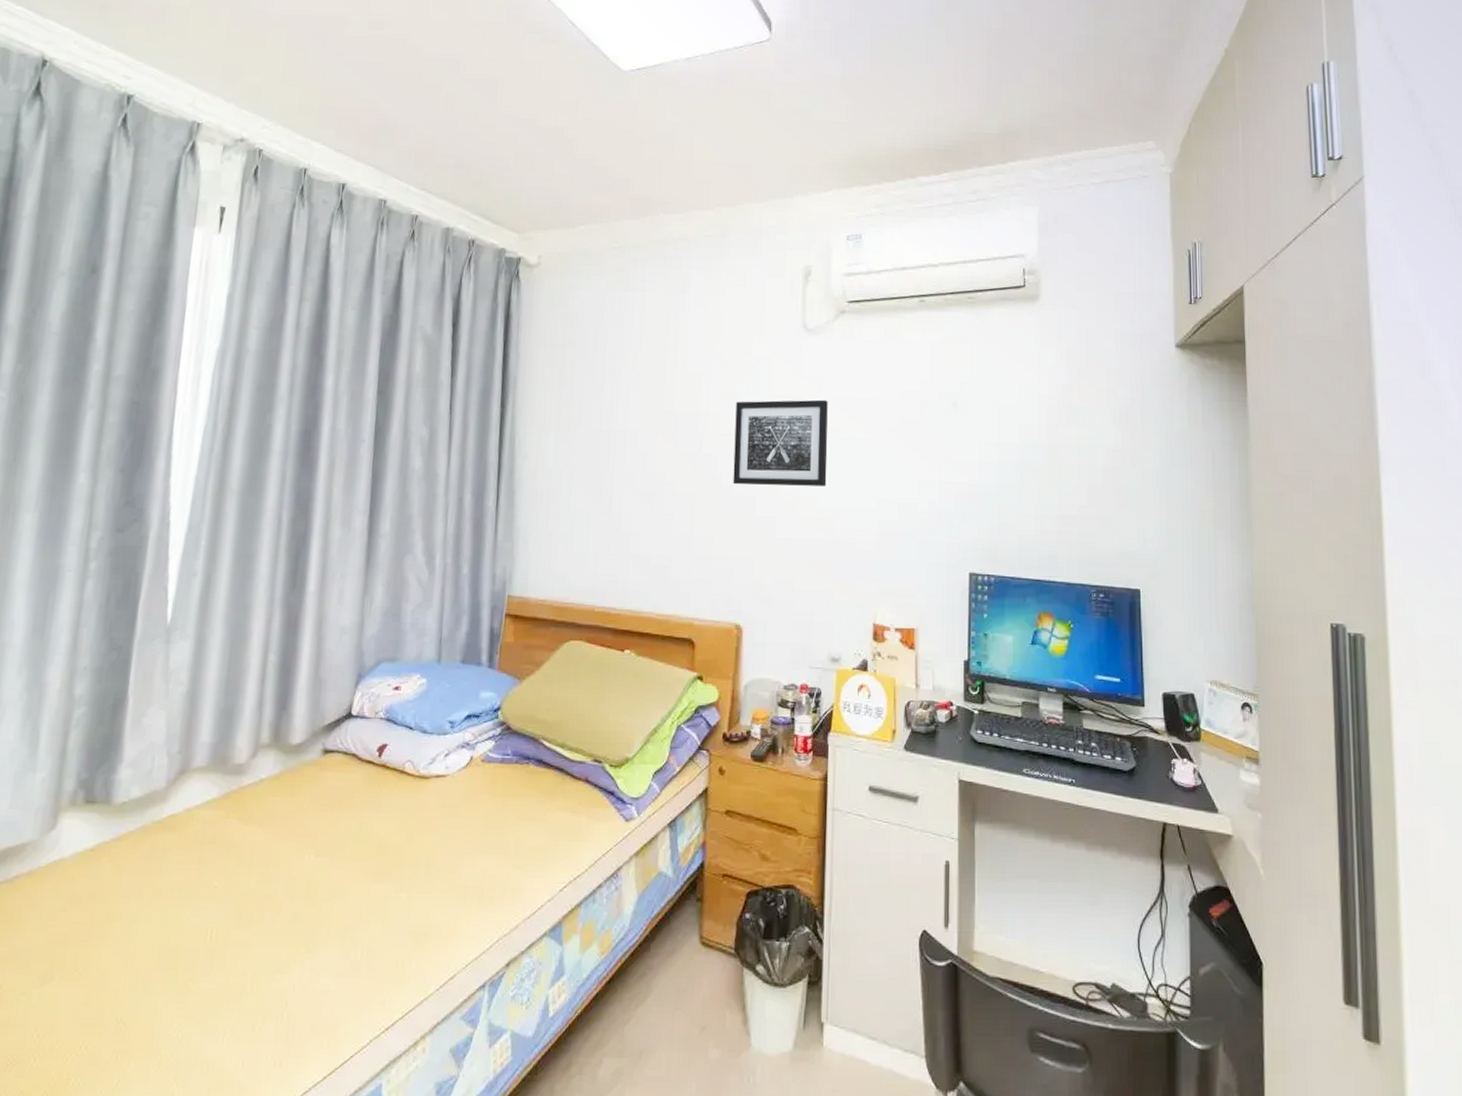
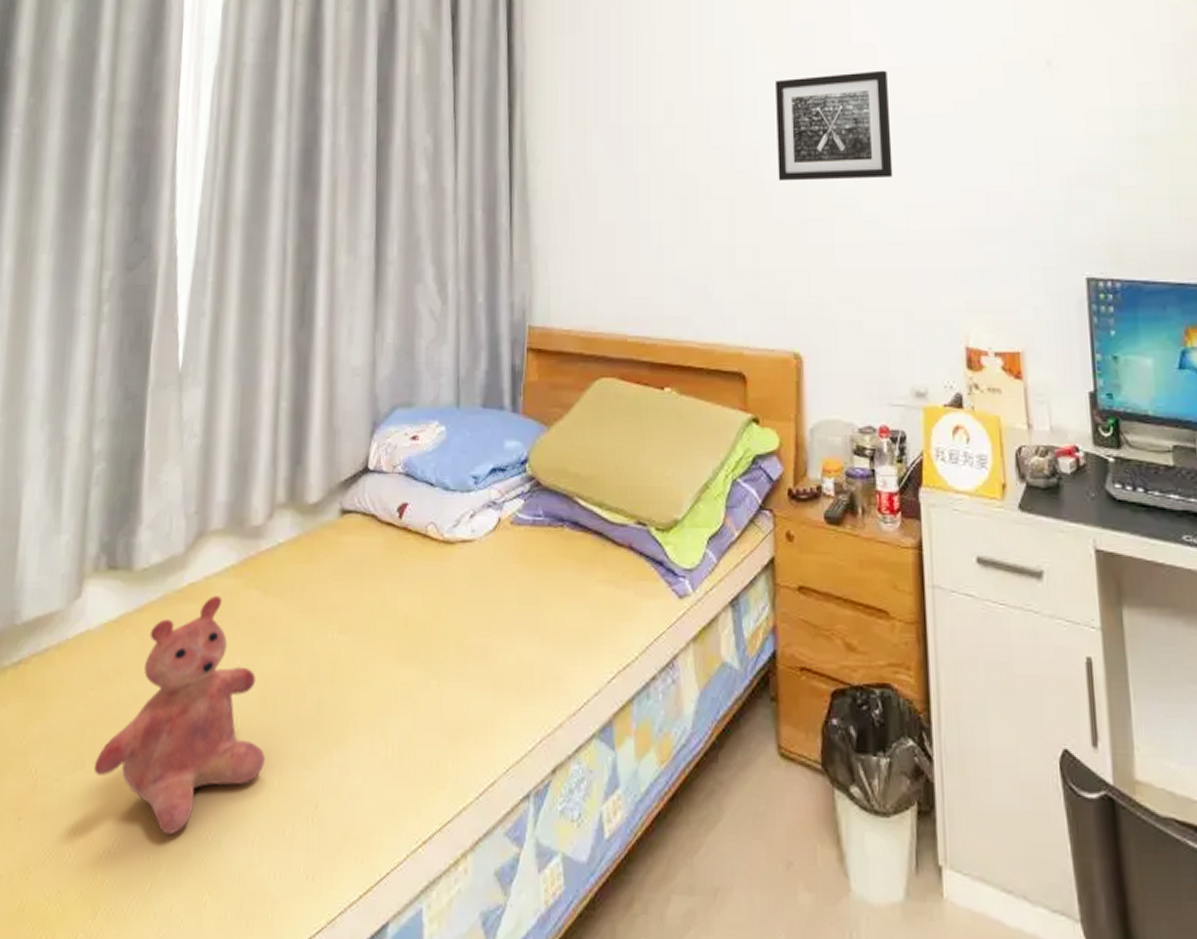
teddy bear: none [63,826,238,1036] -> present [93,596,265,835]

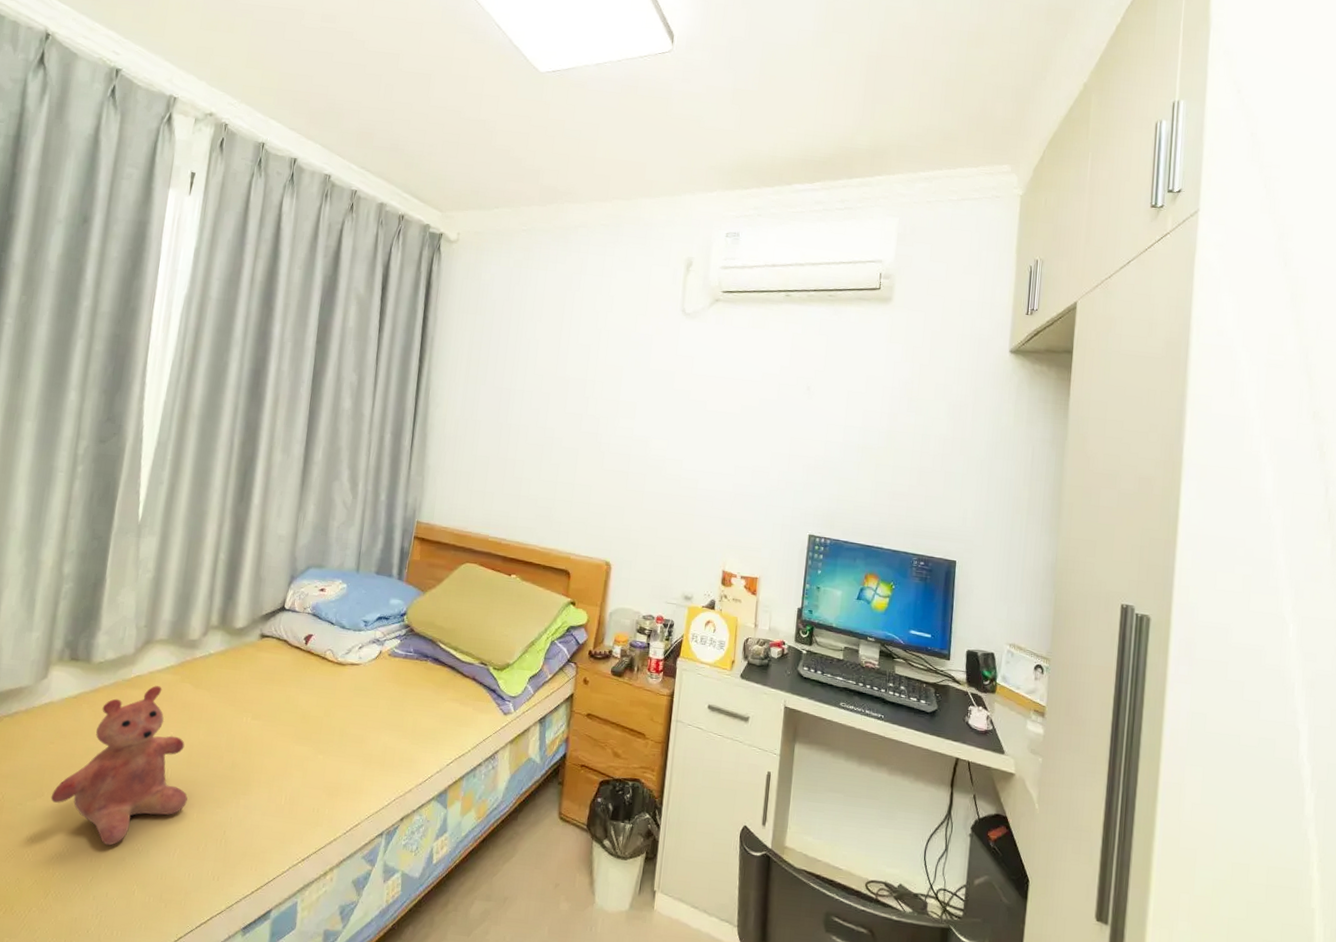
wall art: present [776,70,893,182] -> none [611,372,699,451]

